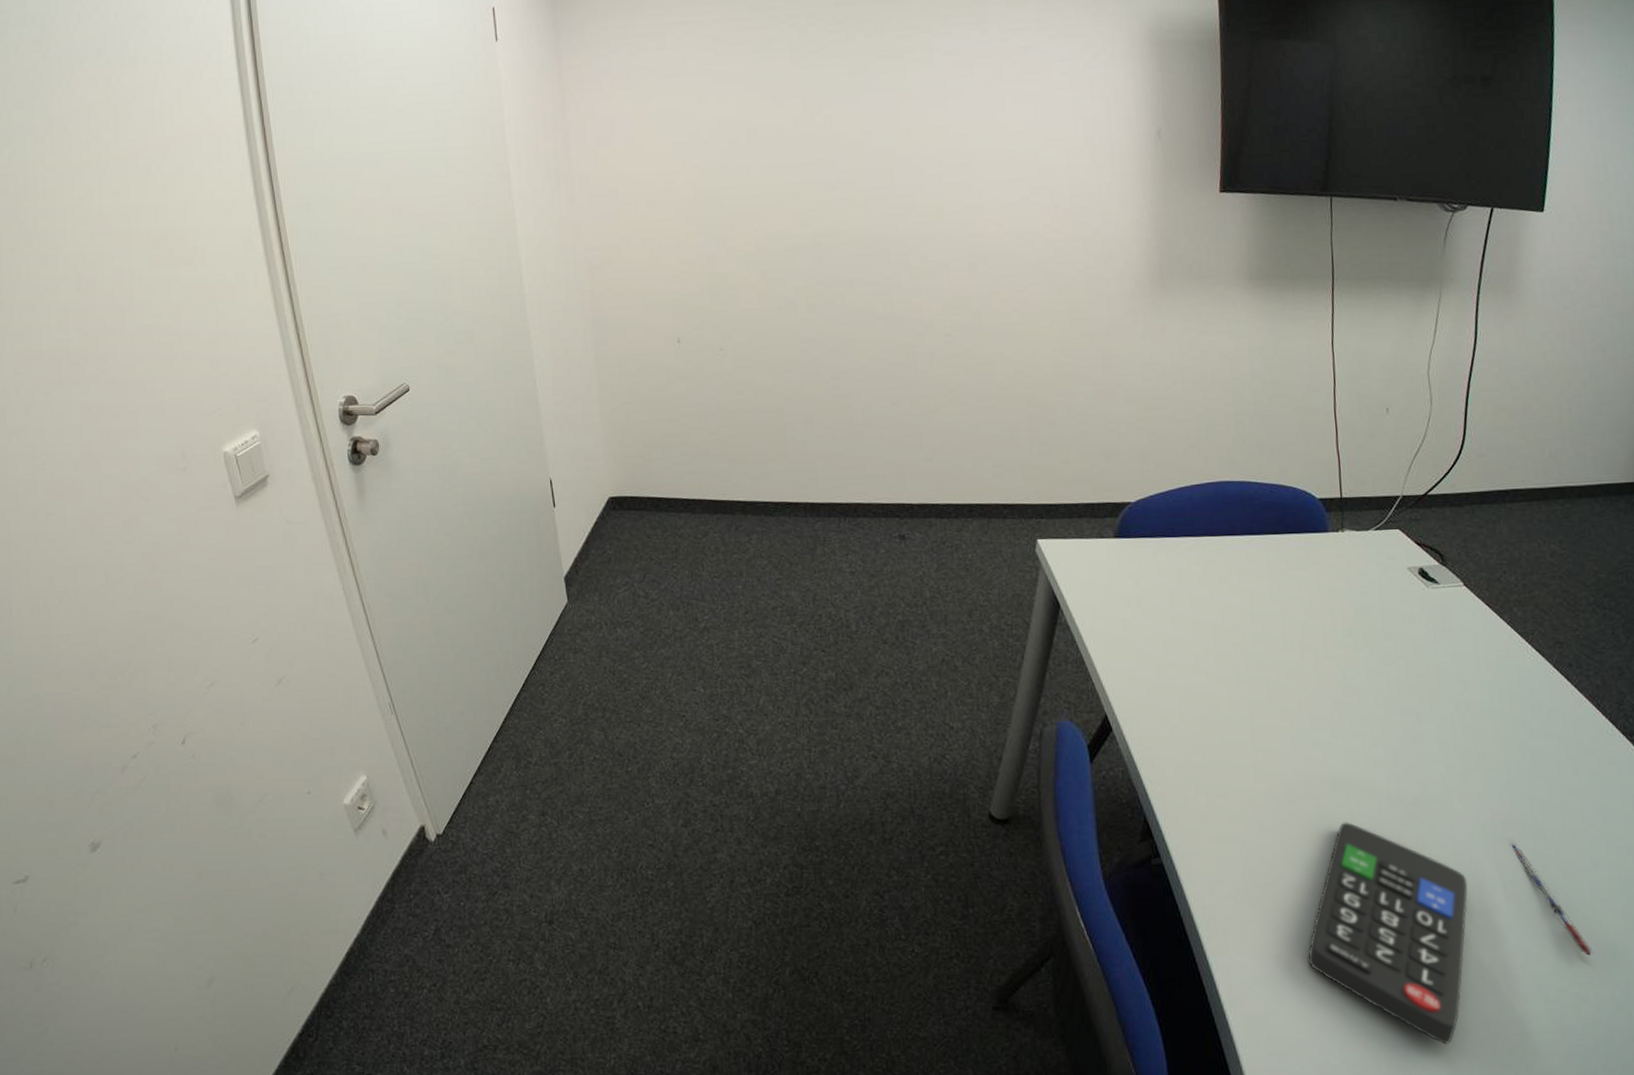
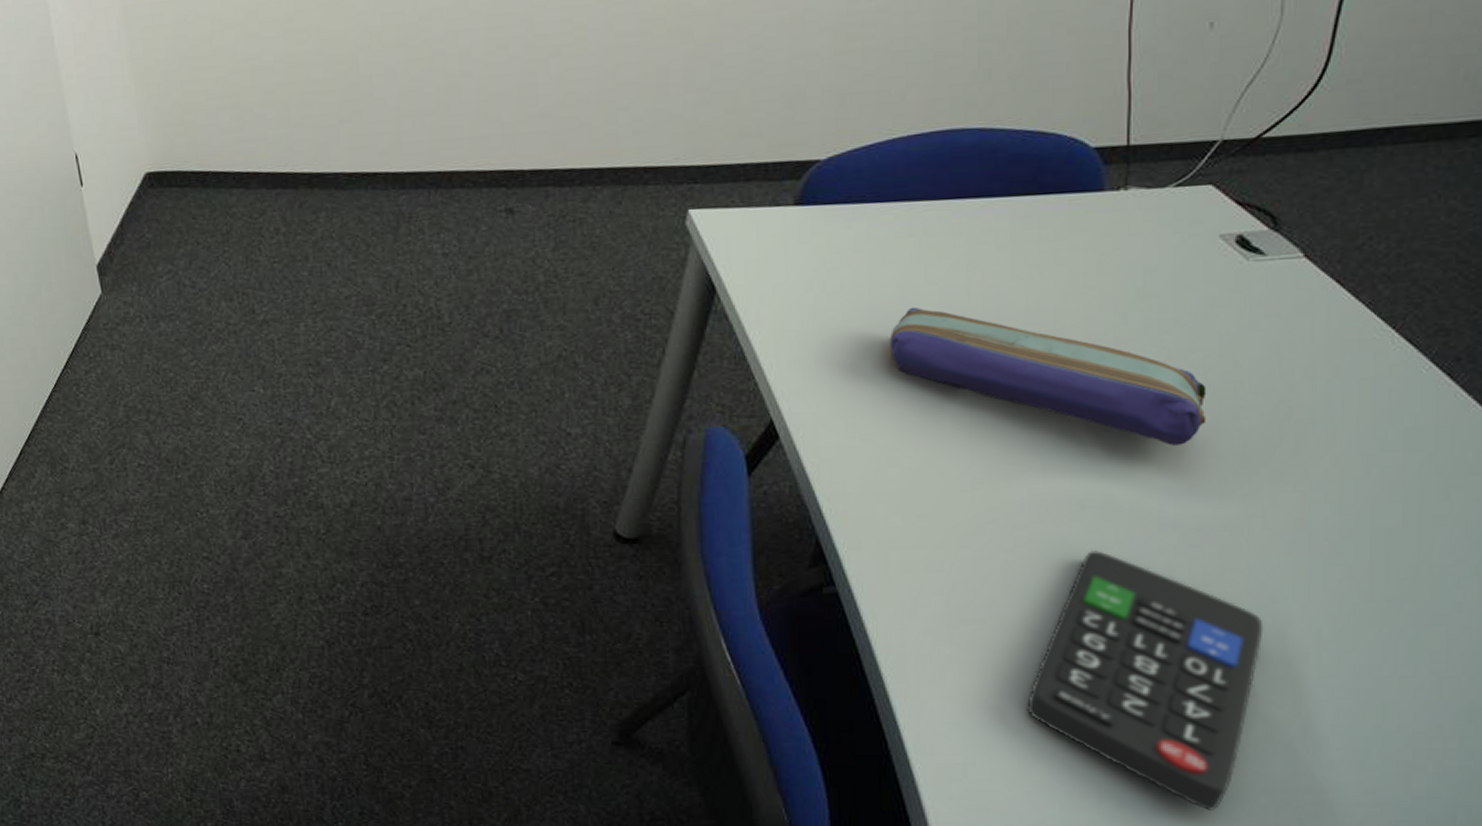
pencil case: none [1188,621,1413,734] -> present [889,306,1207,446]
pen: present [1511,844,1594,956] -> none [1334,581,1442,718]

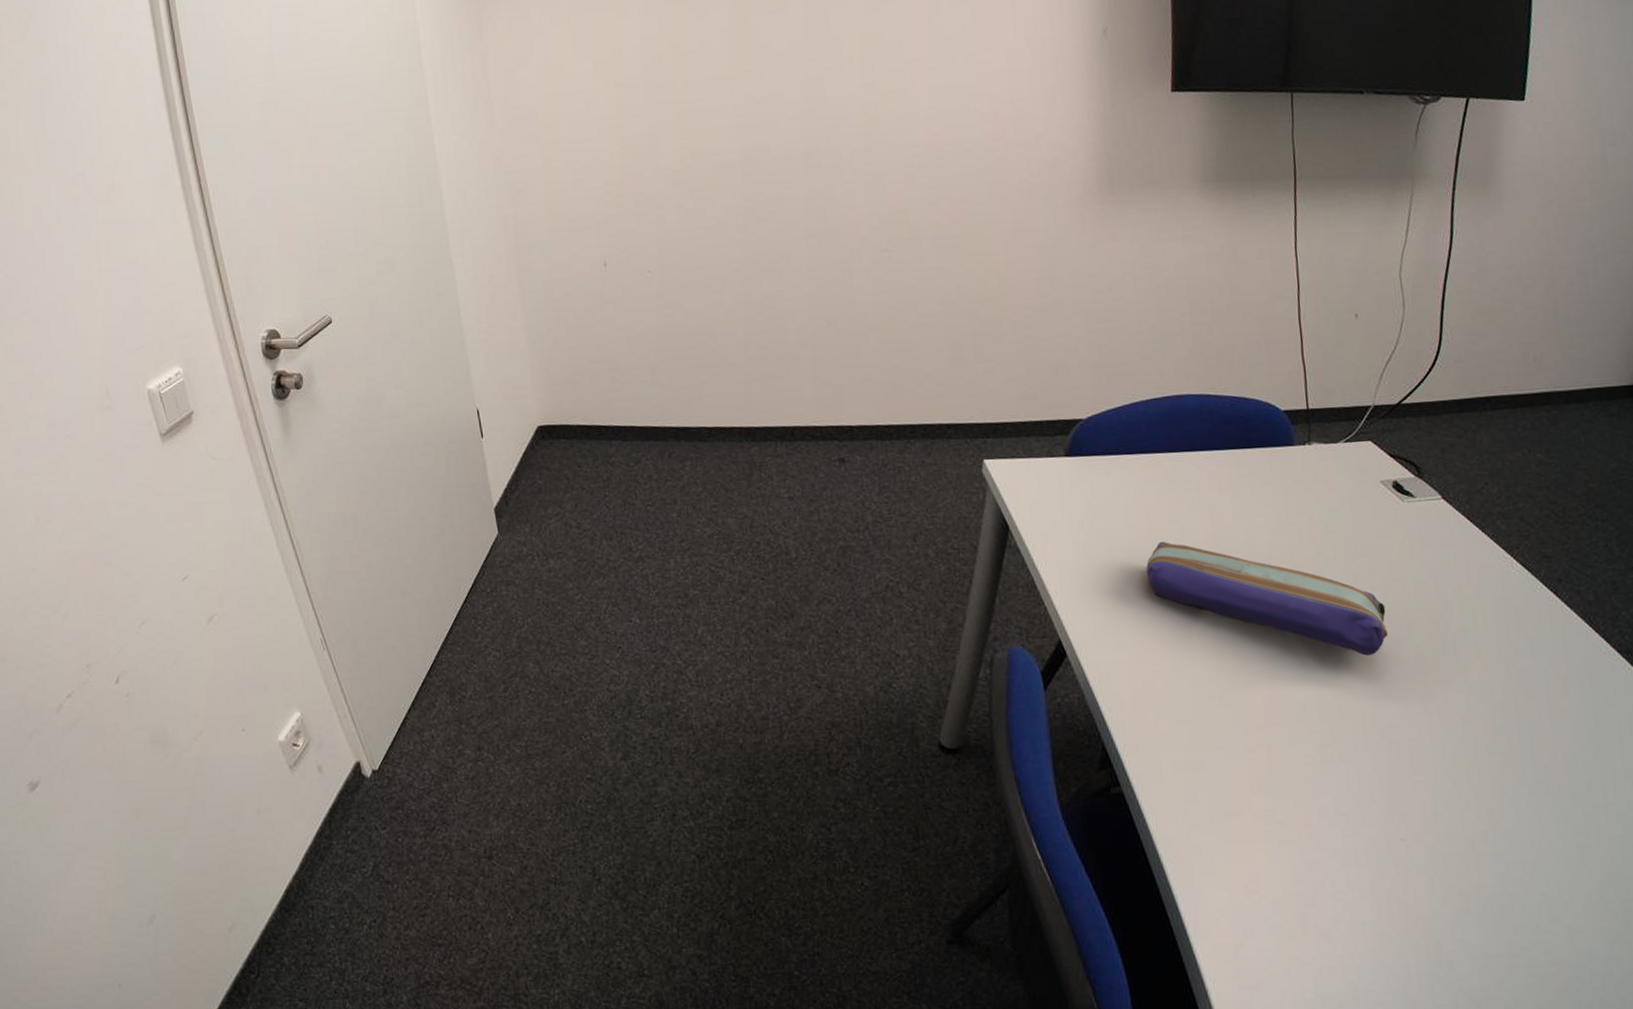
remote control: present [1027,550,1264,812] -> none [1279,748,1451,979]

